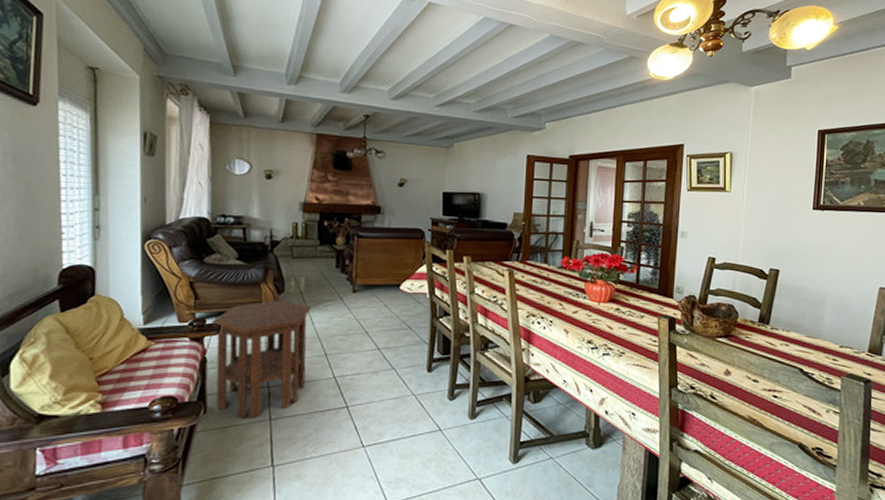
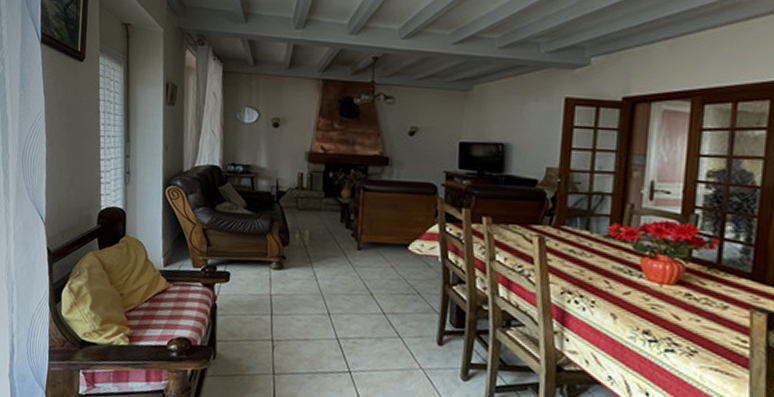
side table: present [211,299,311,419] -> none [221,251,315,371]

